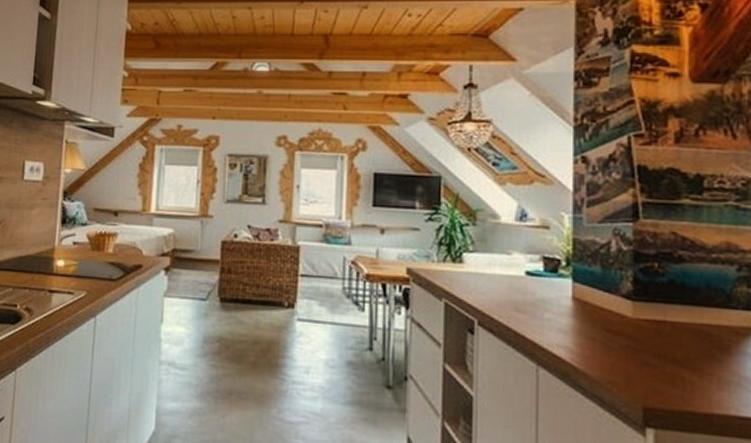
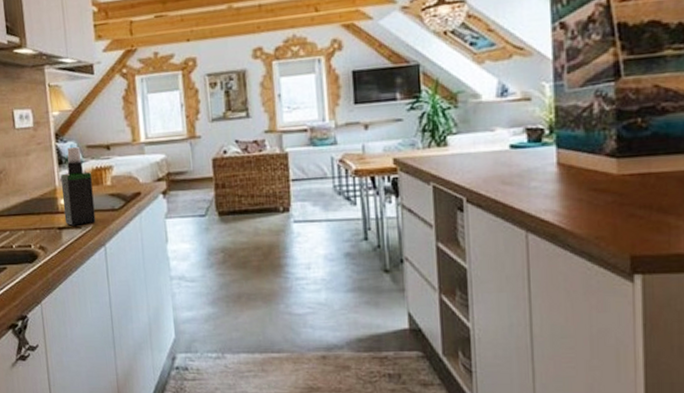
spray bottle: none [57,208,94,291] -> present [61,147,96,226]

